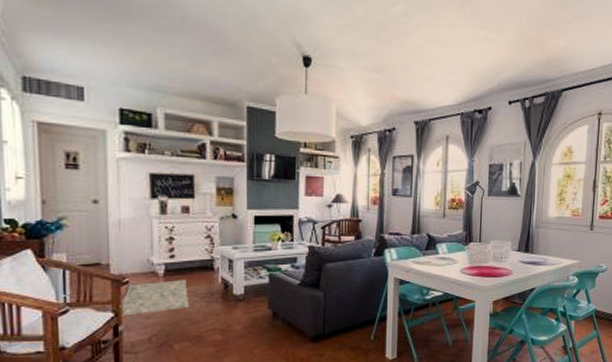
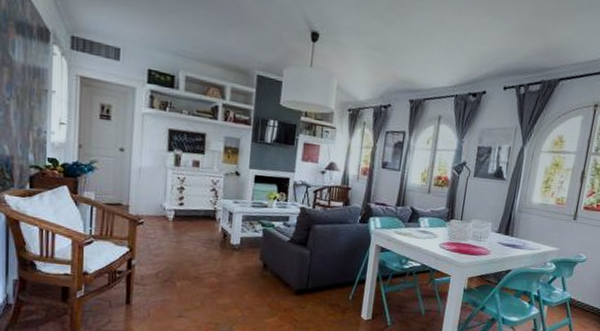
rug: present [119,280,190,316] -> none [134,224,193,252]

